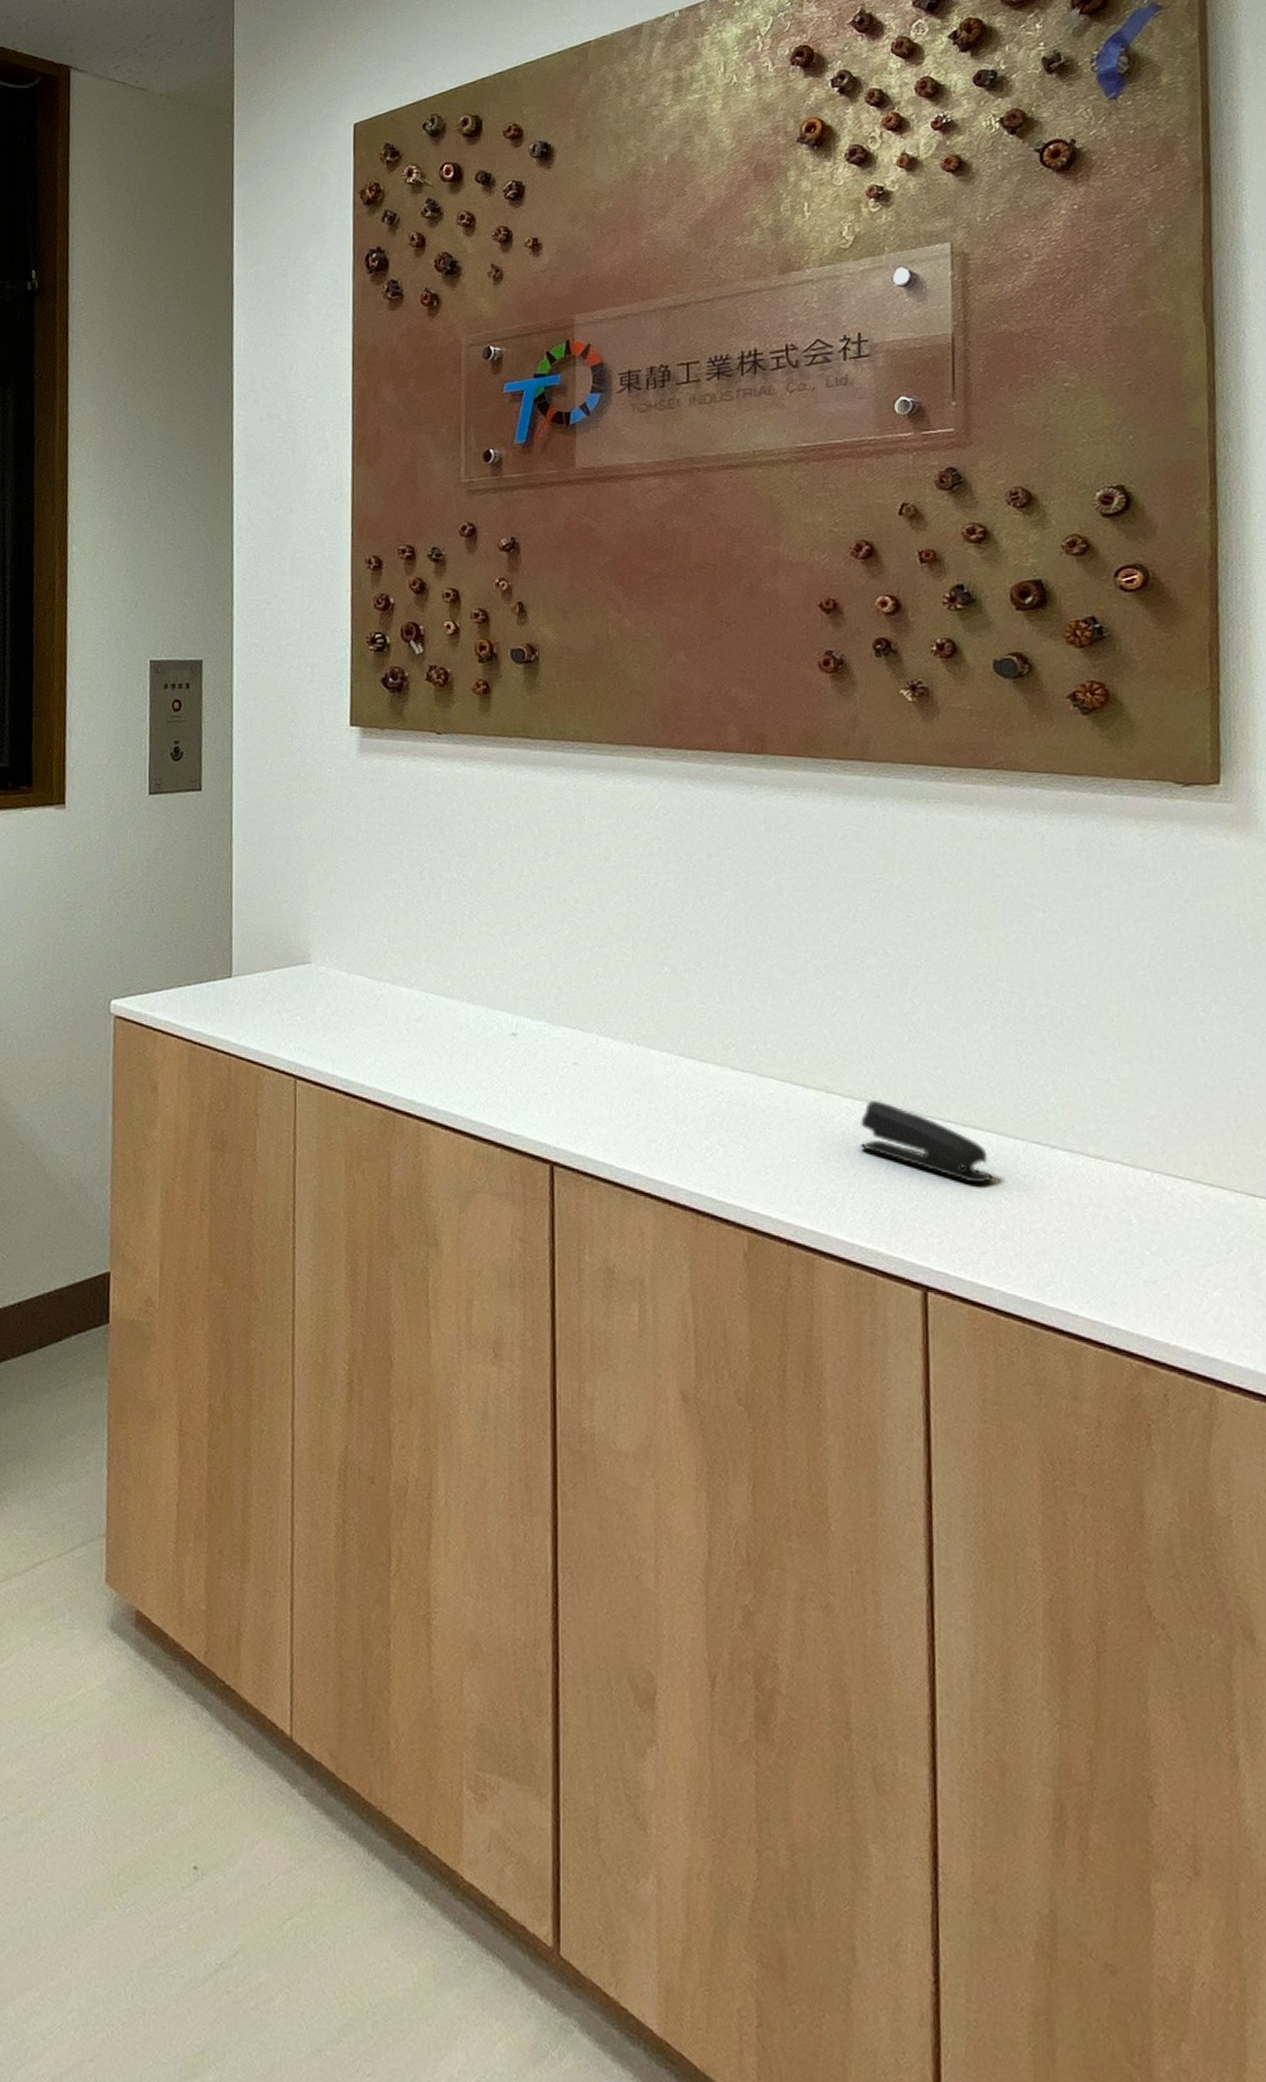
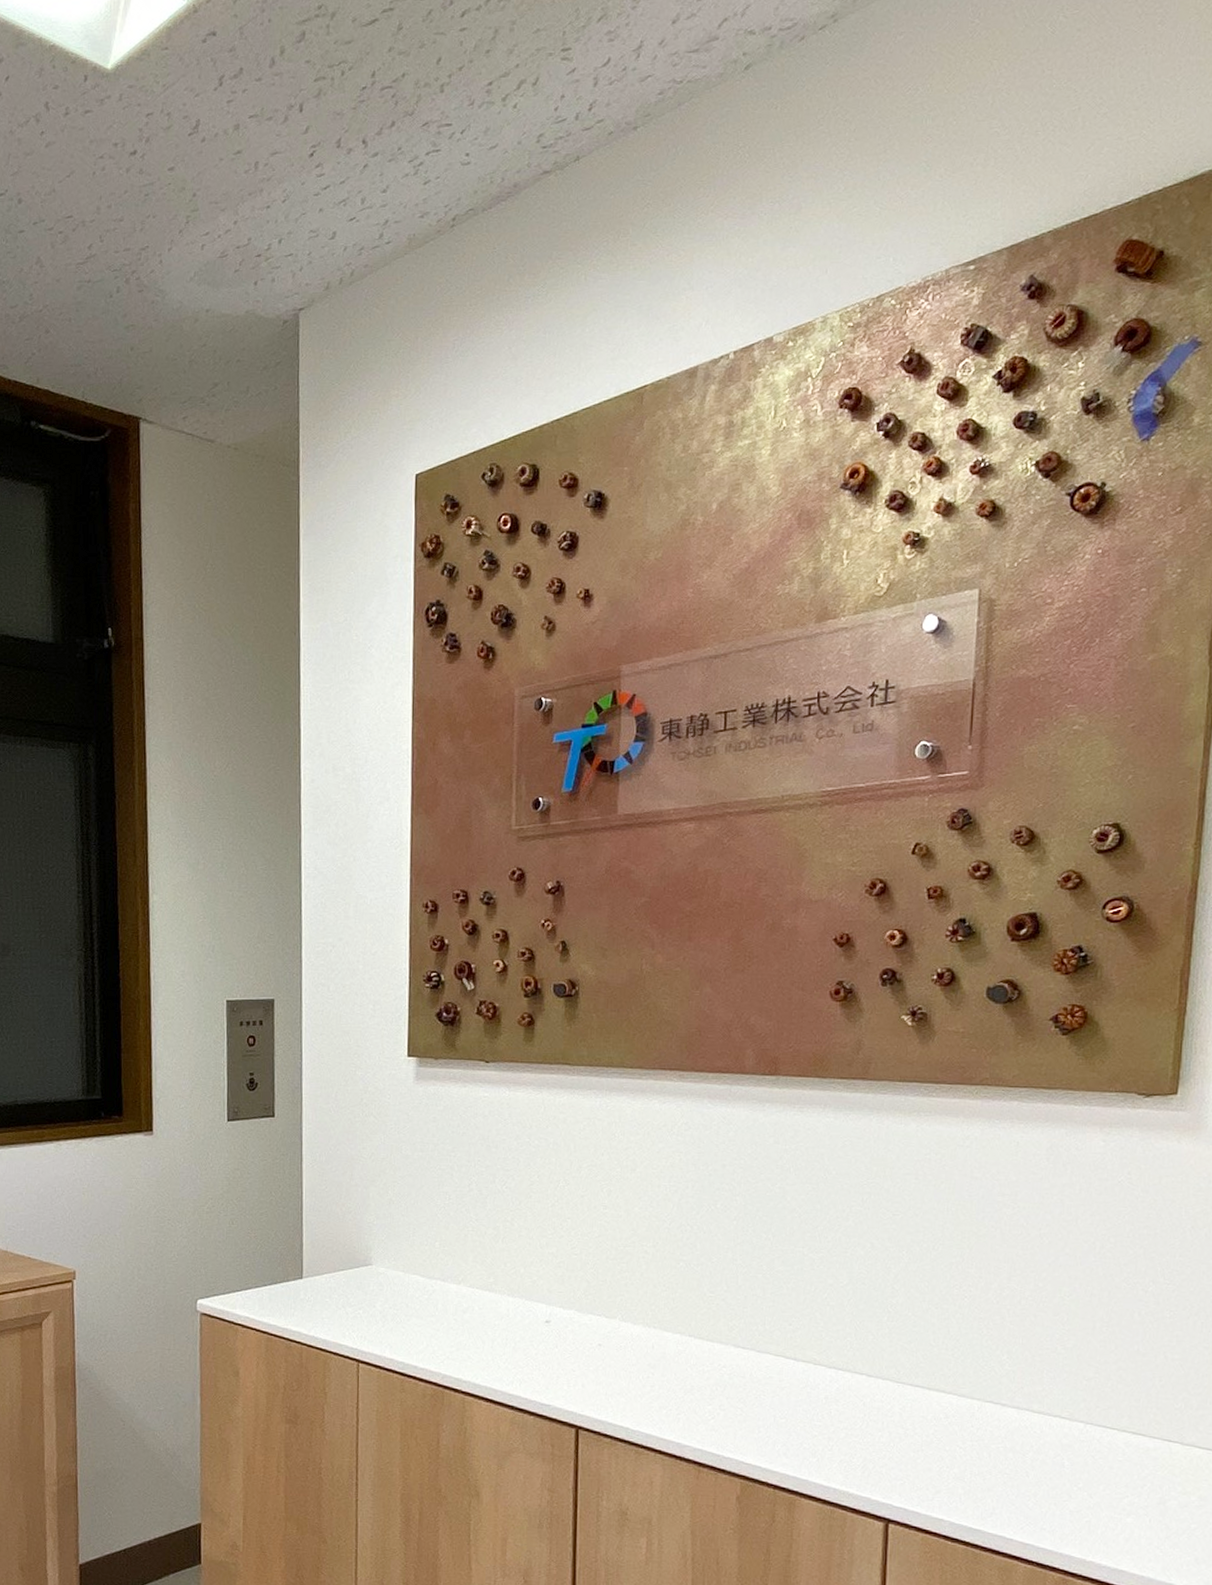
stapler: present [860,1099,993,1184] -> none [840,1369,951,1436]

